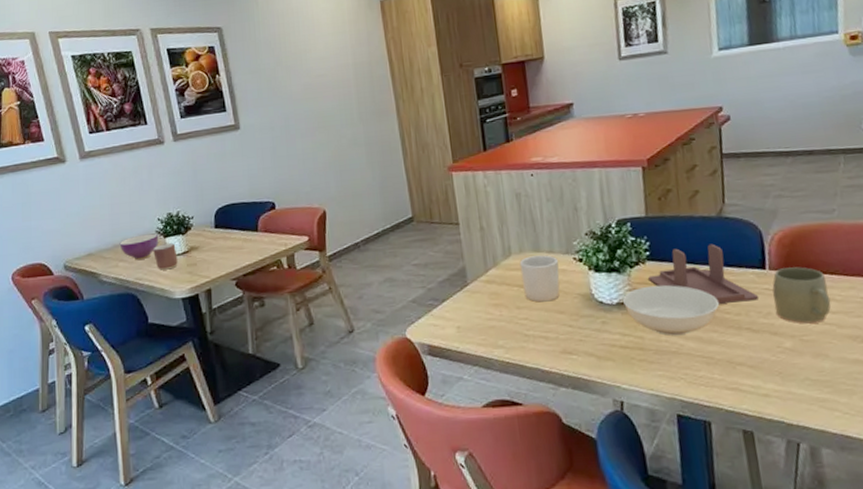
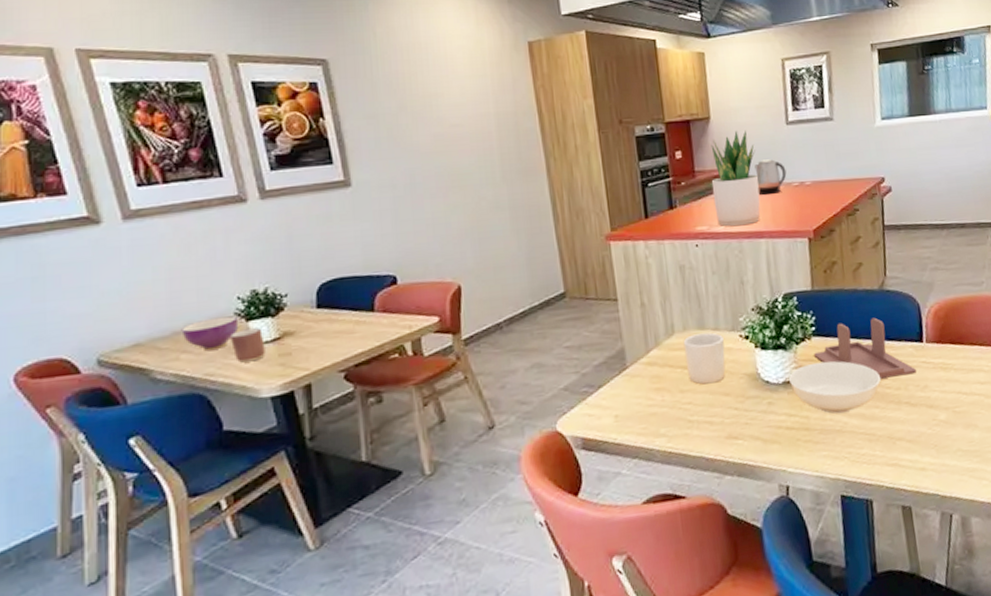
planter: none [545,67,594,157] -> present [711,130,761,227]
kettle: none [587,93,620,127] -> present [754,159,787,195]
mug: present [772,267,831,324] -> none [929,339,980,396]

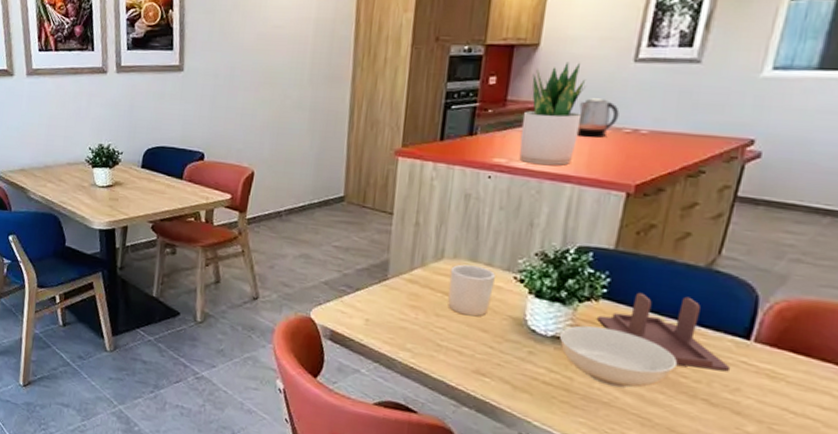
bowl: present [181,316,239,352] -> none [50,160,87,185]
mug: present [230,328,265,363] -> none [80,173,102,200]

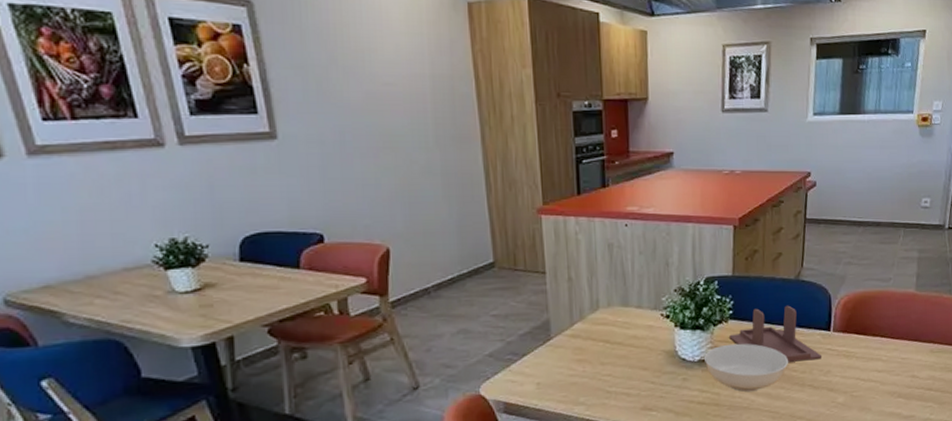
mug: present [447,264,495,317] -> none [607,310,646,359]
planter: present [519,61,587,166] -> none [645,113,691,209]
kettle: present [576,98,620,138] -> none [688,145,718,180]

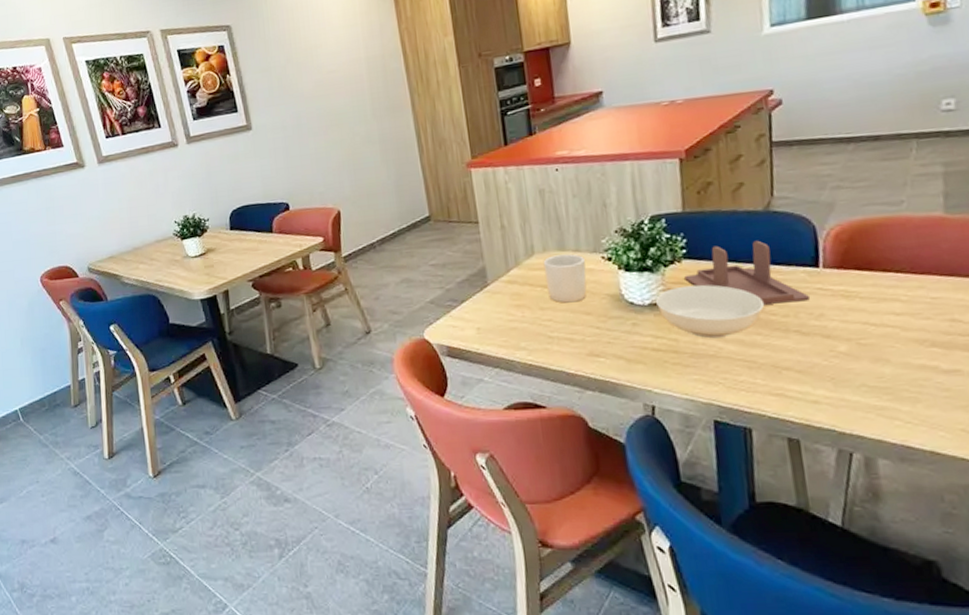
mug: none [607,310,646,359] -> present [543,253,587,303]

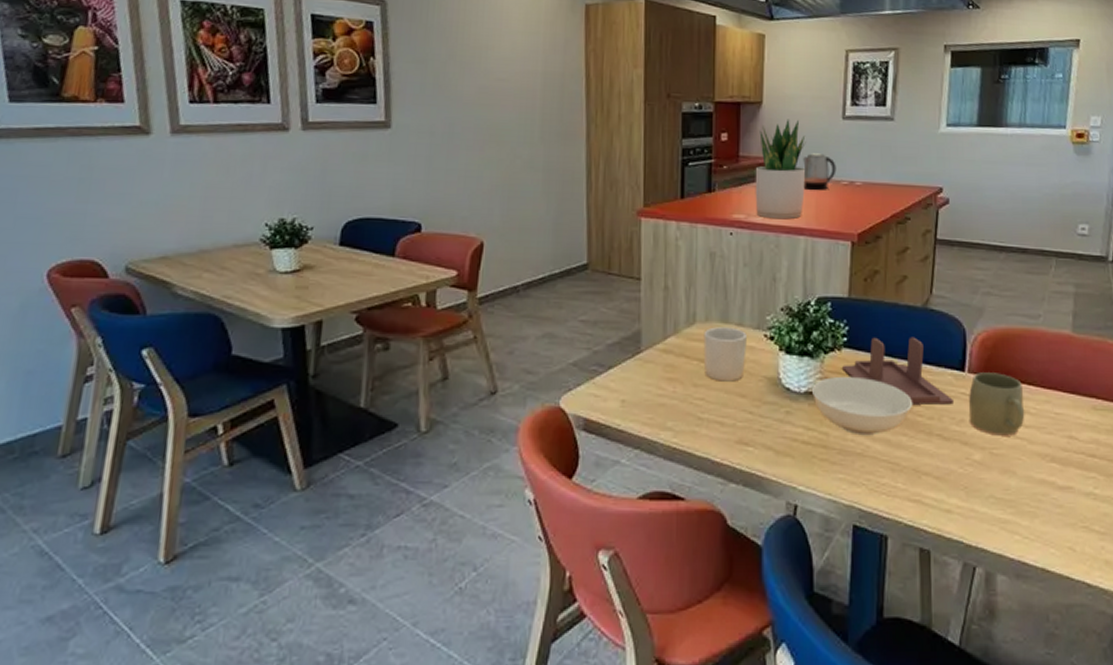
planter: none [571,51,625,150] -> present [755,119,806,220]
kettle: none [618,79,655,117] -> present [803,153,837,190]
mug: none [826,264,895,327] -> present [968,372,1025,436]

